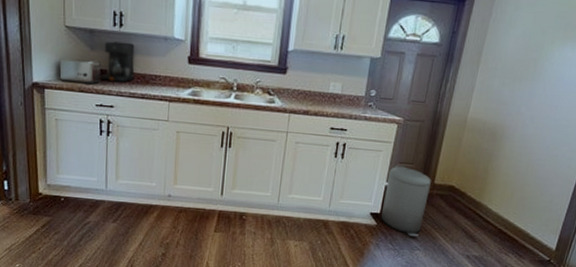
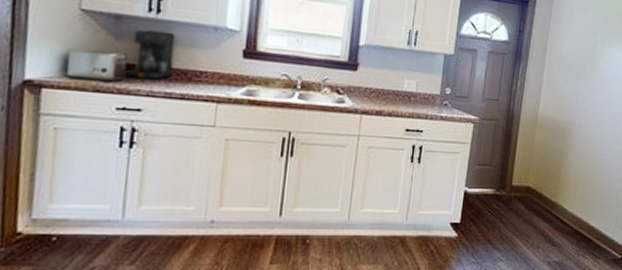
pedal bin: present [381,165,431,237] -> none [461,168,509,246]

